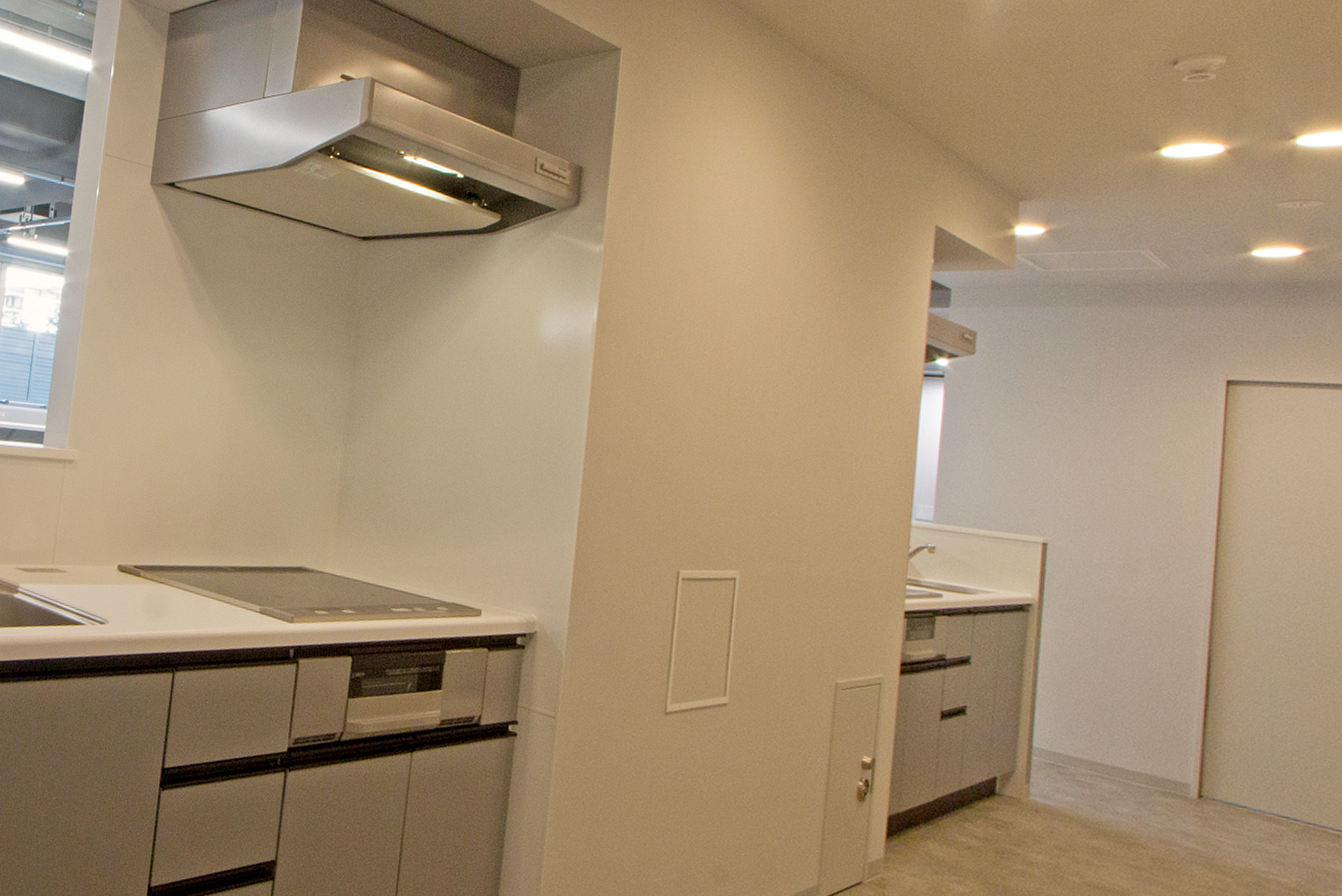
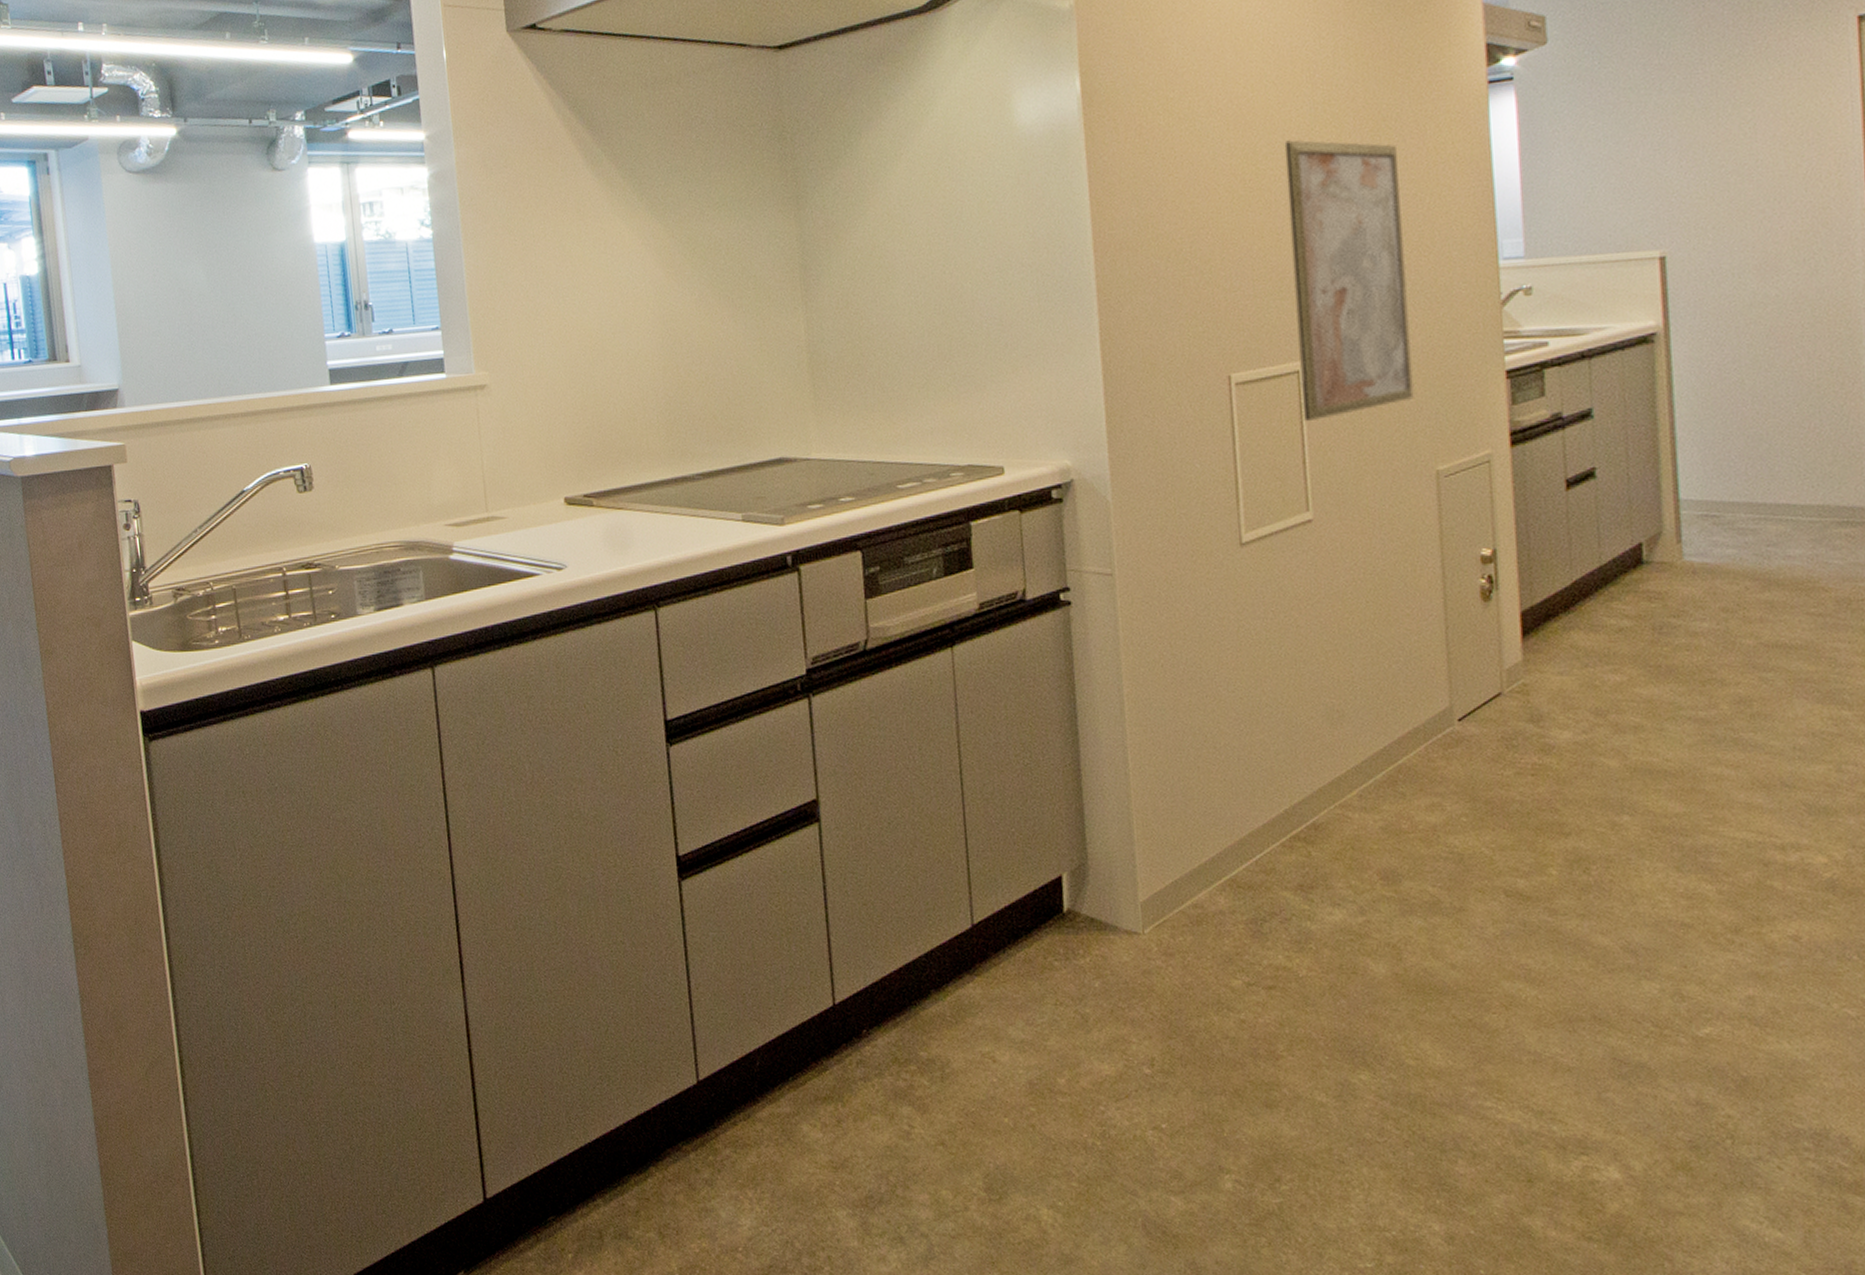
wall art: none [733,390,842,622] -> present [1284,140,1414,422]

